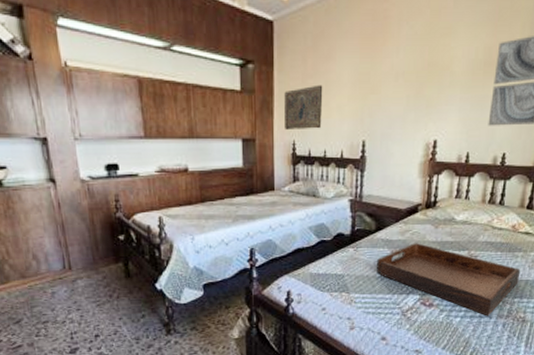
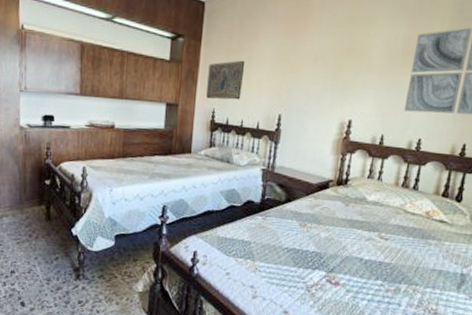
serving tray: present [376,243,521,316] -> none [282,218,434,304]

